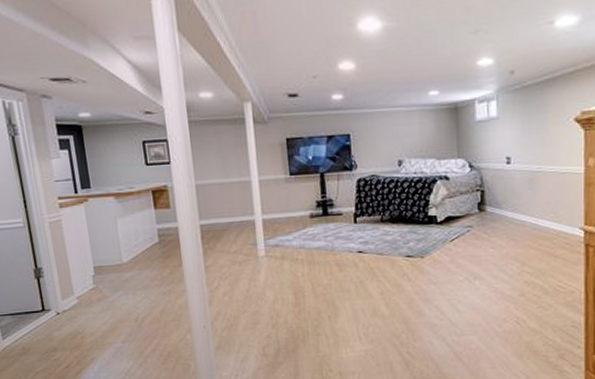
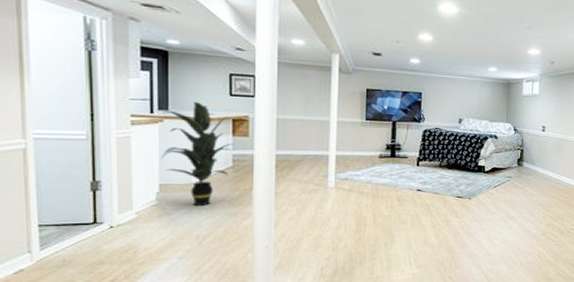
indoor plant: none [81,175,157,287] -> present [158,101,233,207]

